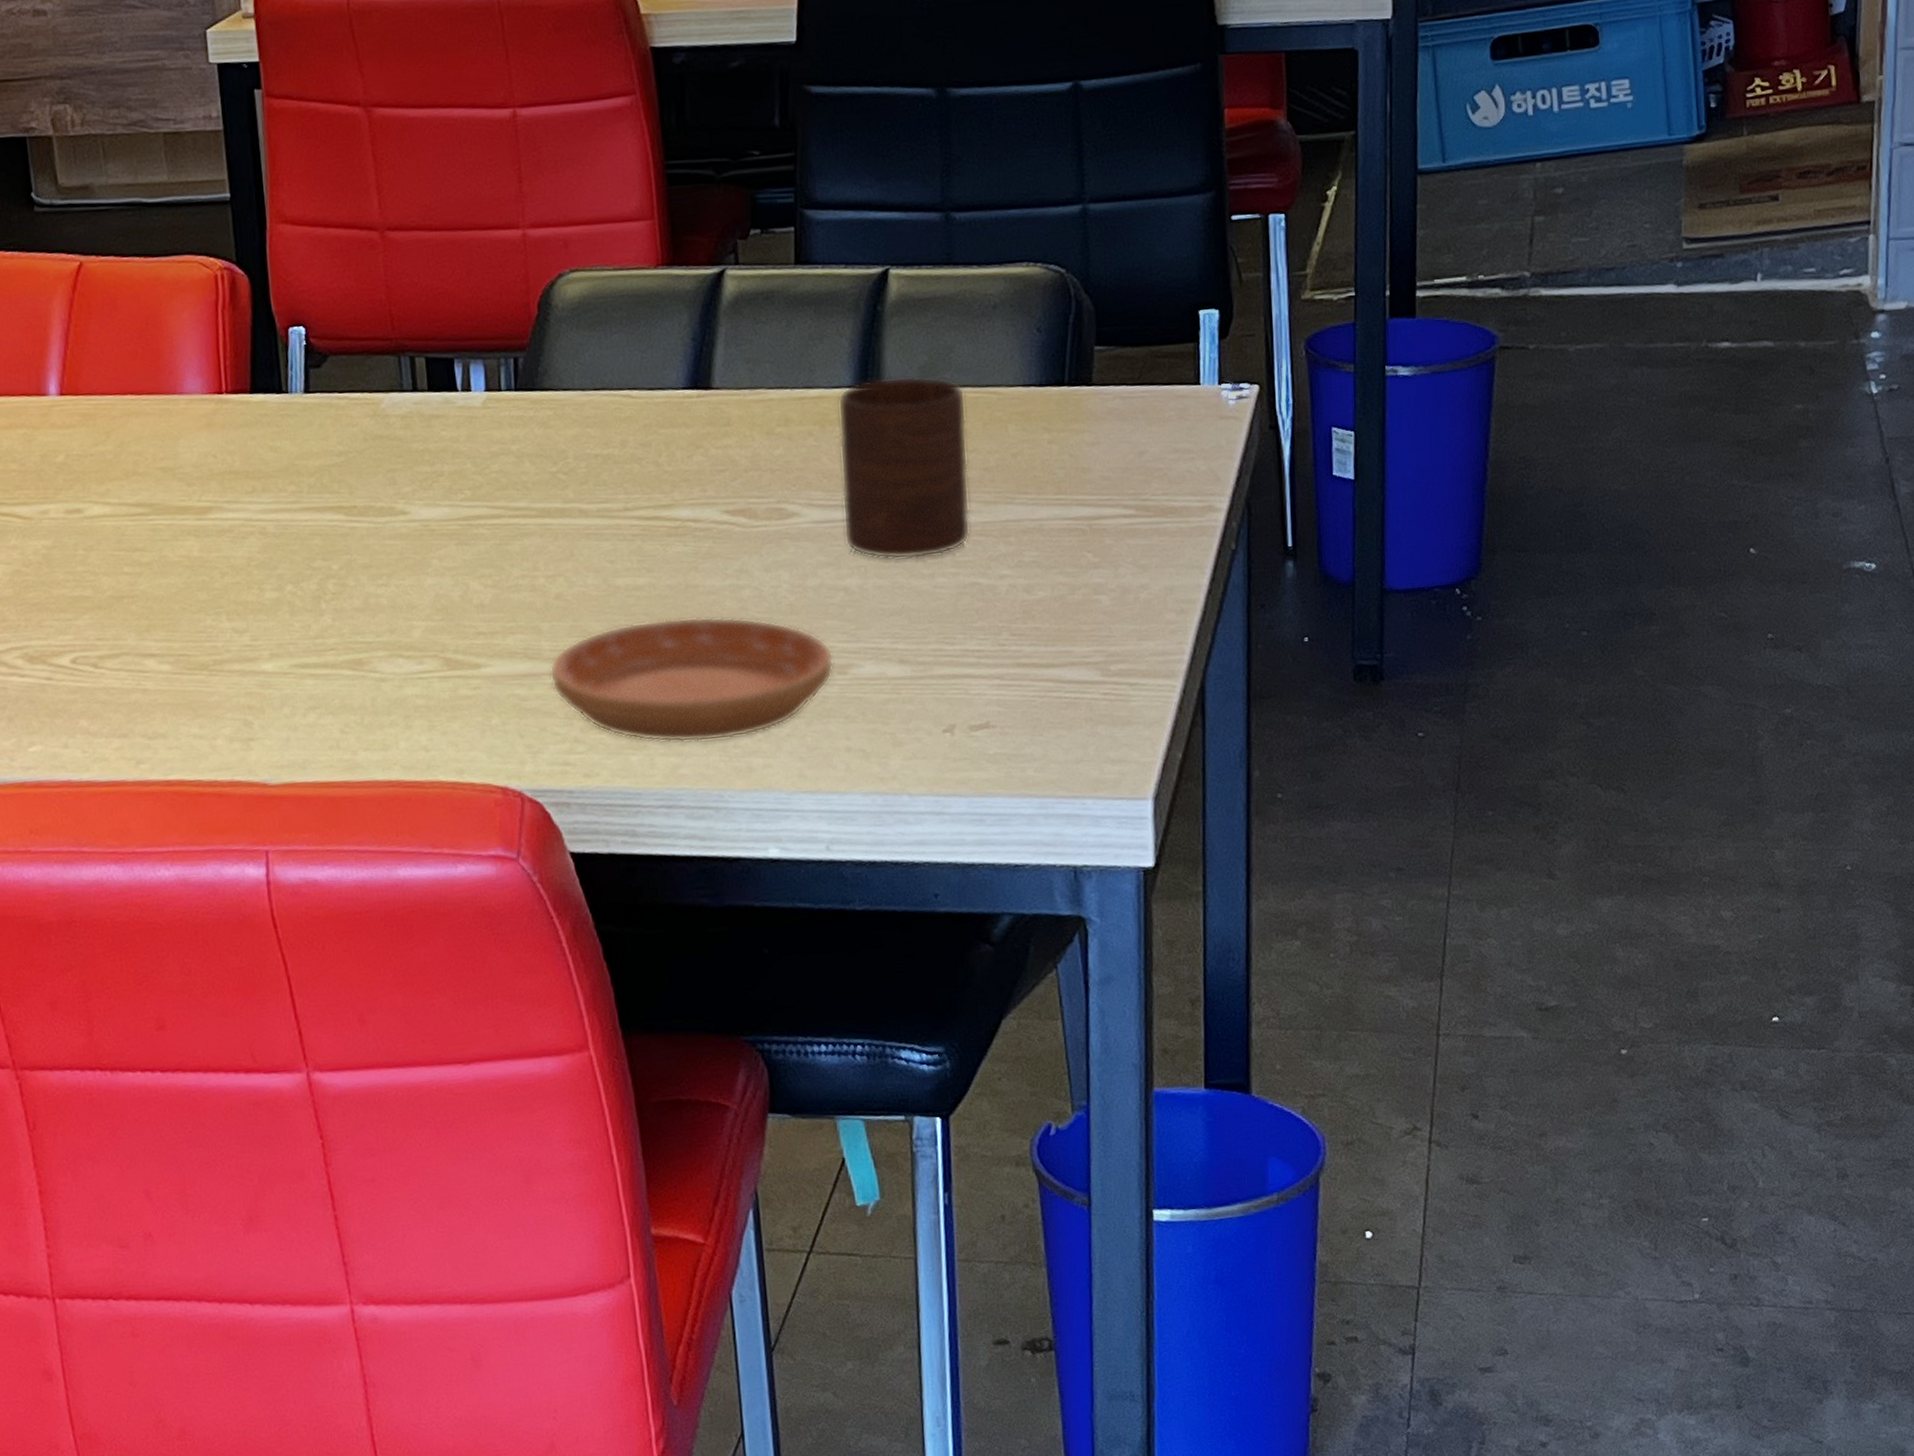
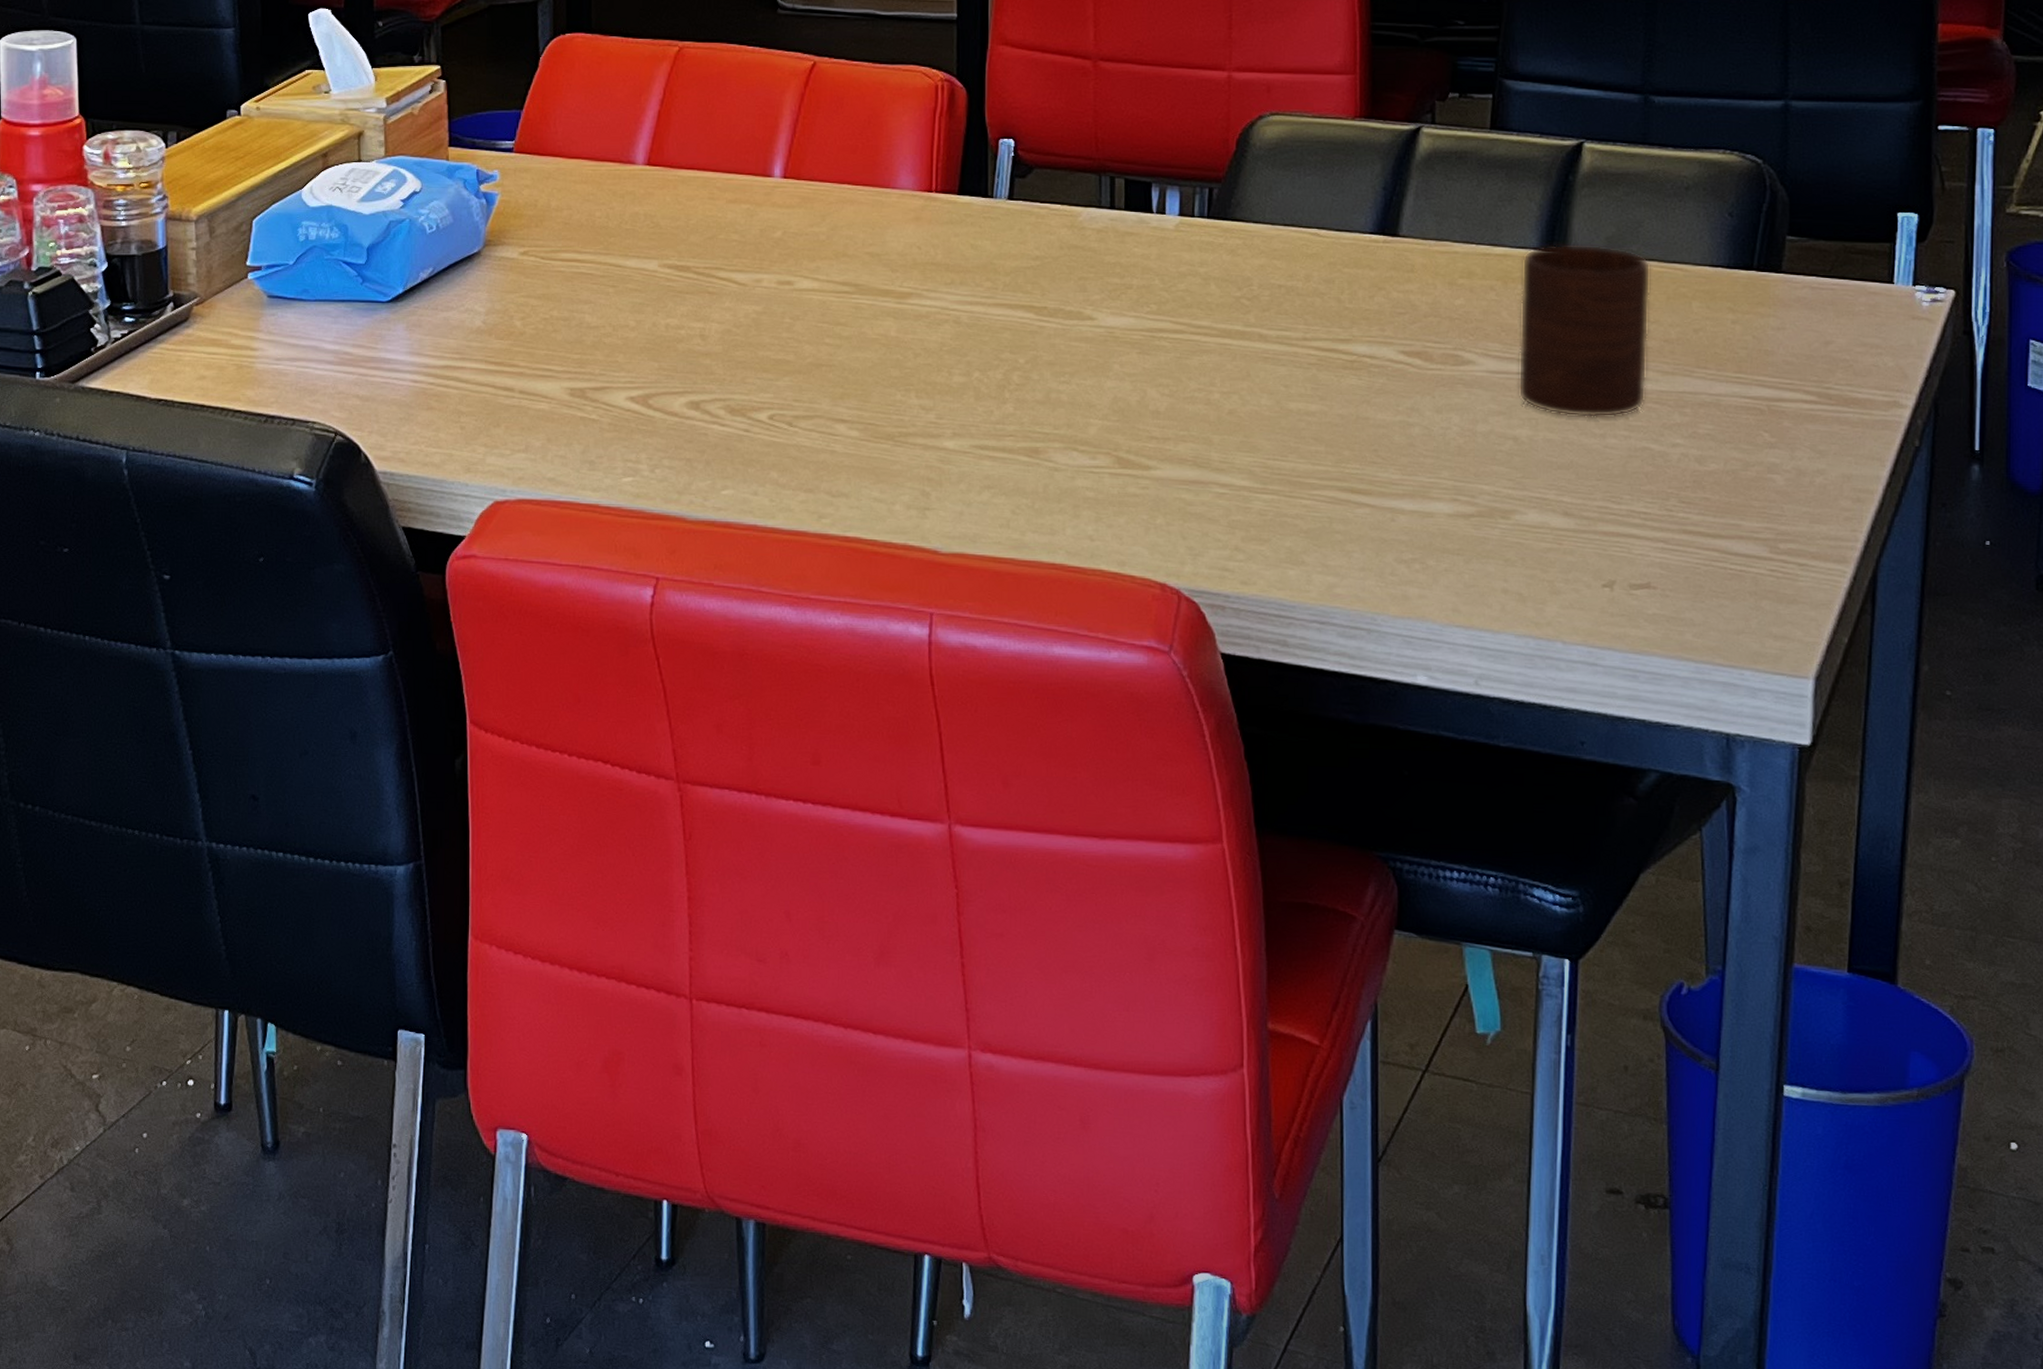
saucer: present [549,616,834,743] -> none [1217,445,1498,567]

